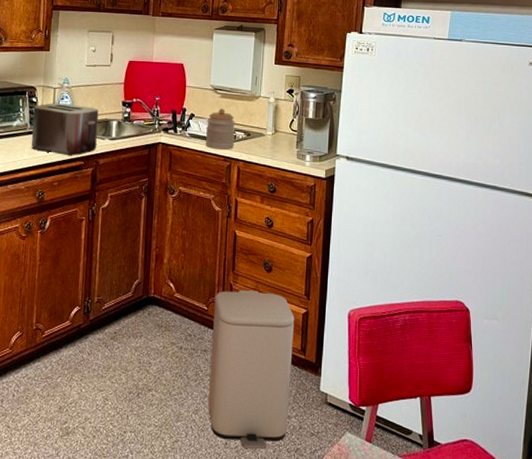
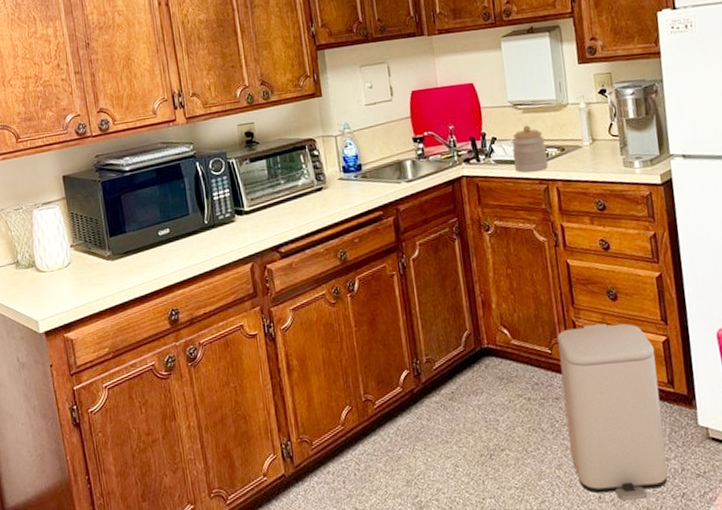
toaster: present [31,103,99,157] -> none [316,149,394,209]

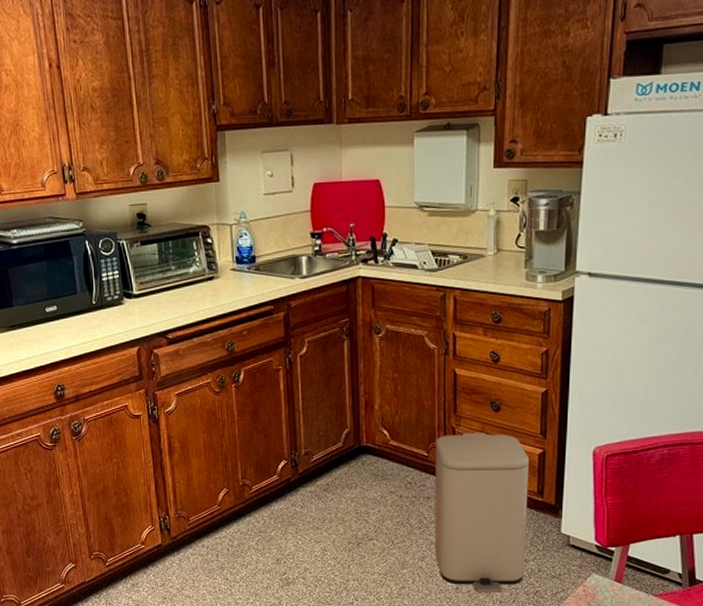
jar: present [512,125,549,174] -> none [412,229,449,279]

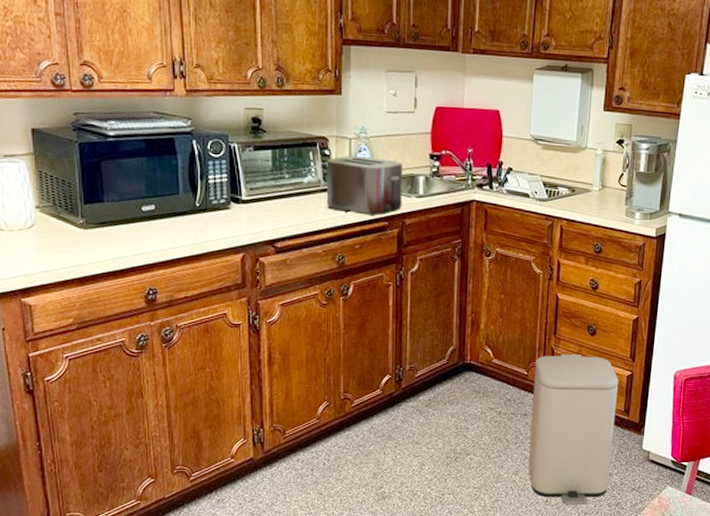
toaster: none [210,241,286,302] -> present [326,156,403,217]

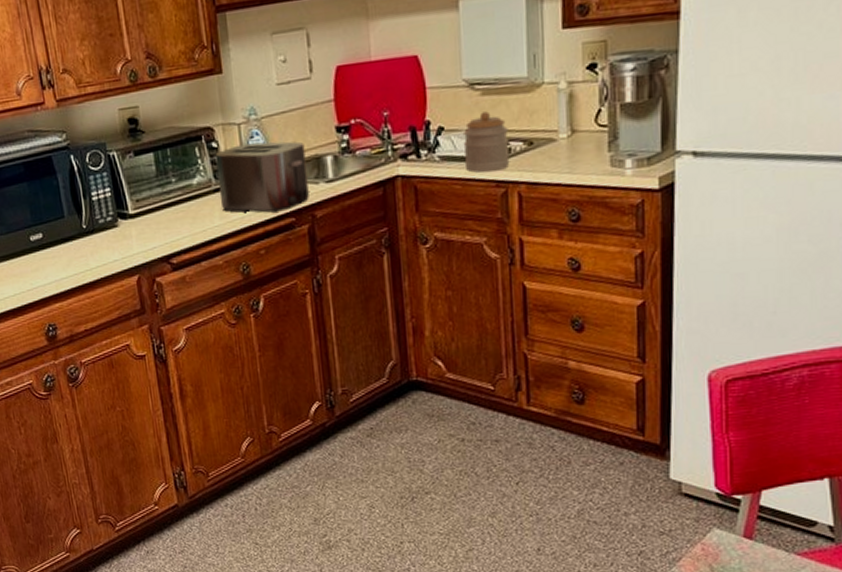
jar: none [524,161,559,209] -> present [463,111,510,174]
pedal bin: present [528,354,619,504] -> none [503,359,625,554]

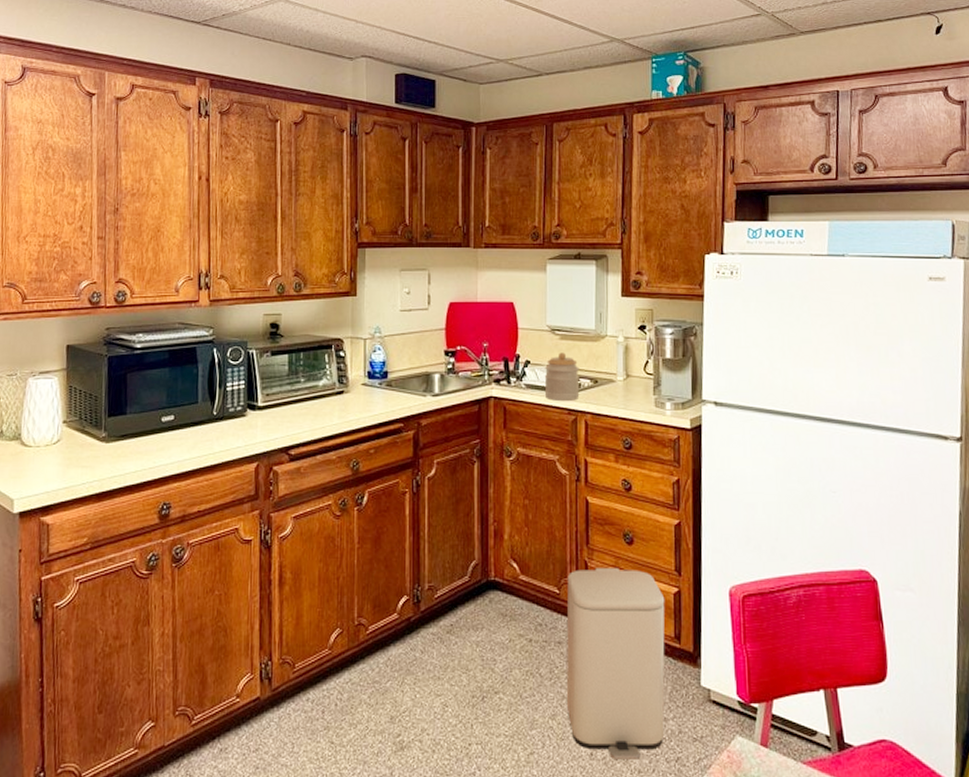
toaster: present [215,141,309,214] -> none [341,356,418,419]
pedal bin: none [503,359,625,554] -> present [566,568,665,759]

